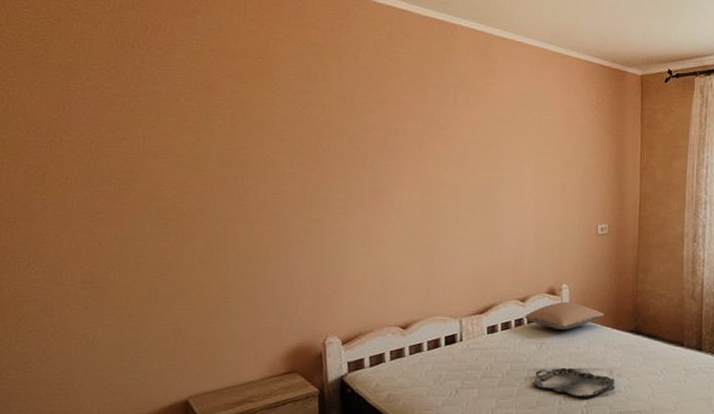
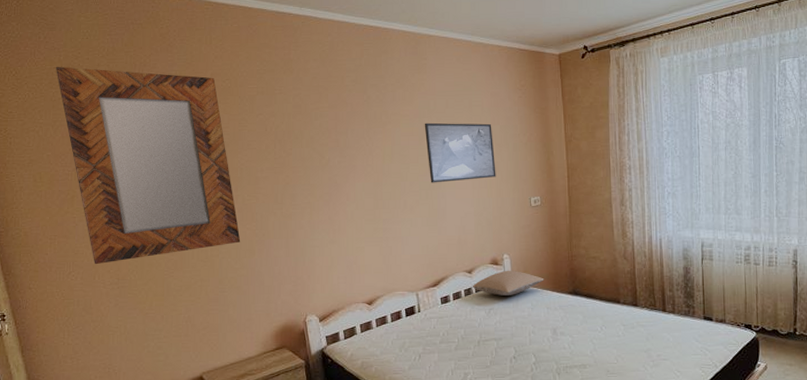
home mirror: none [42,18,256,258] -> present [56,67,241,265]
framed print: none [487,132,563,200] -> present [424,122,496,183]
serving tray: present [532,368,616,398] -> none [484,330,560,356]

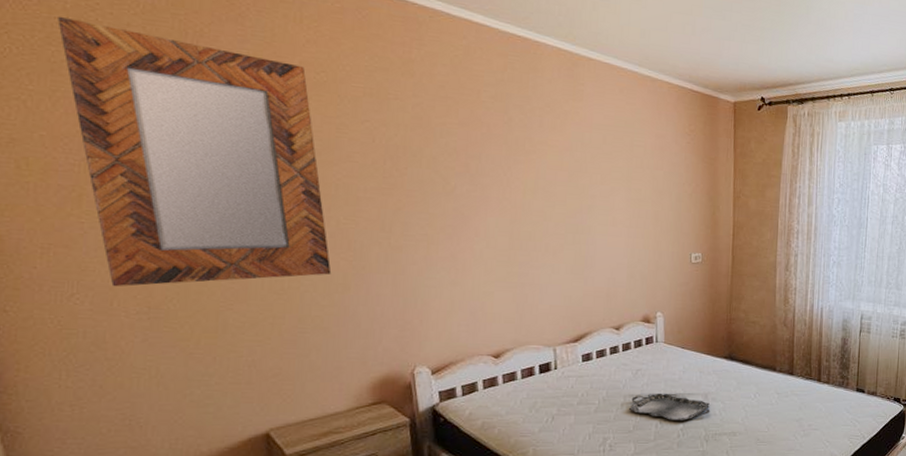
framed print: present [424,122,496,183] -> none [576,157,656,228]
pillow: present [473,270,544,296] -> none [620,329,699,357]
serving tray: none [484,330,560,356] -> present [628,394,711,422]

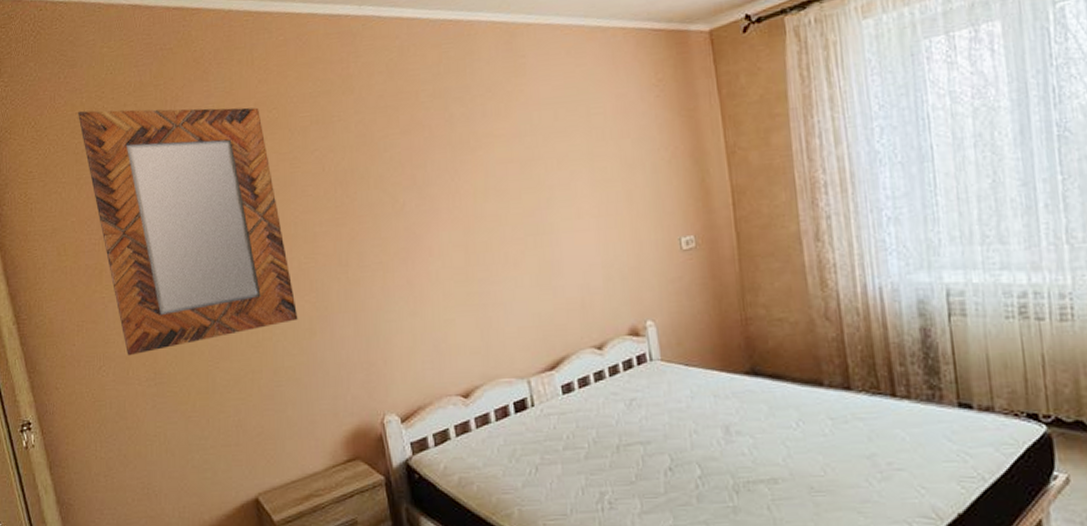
serving tray: present [628,394,711,422] -> none [626,429,736,466]

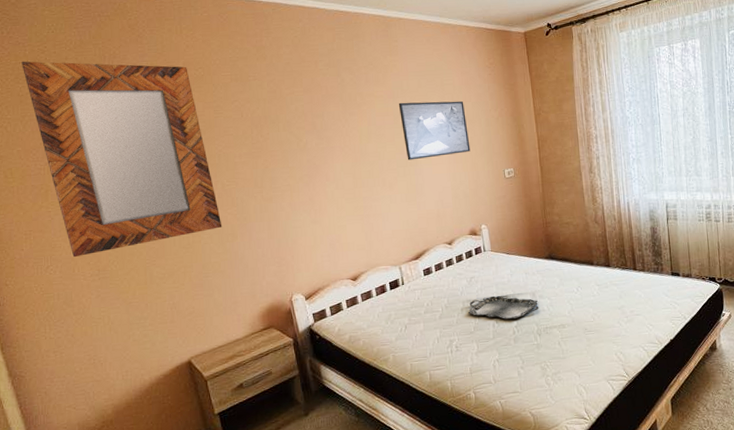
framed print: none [526,137,630,226] -> present [398,101,471,161]
serving tray: none [626,429,736,466] -> present [467,296,539,320]

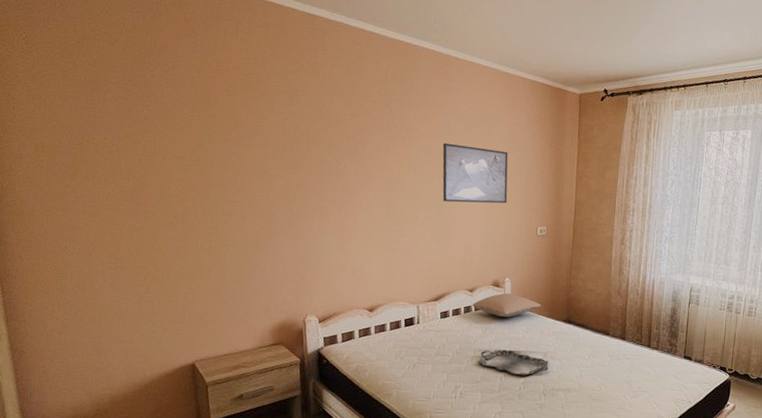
home mirror: present [21,61,222,258] -> none [69,37,248,242]
pillow: none [454,239,522,264] -> present [473,293,542,317]

